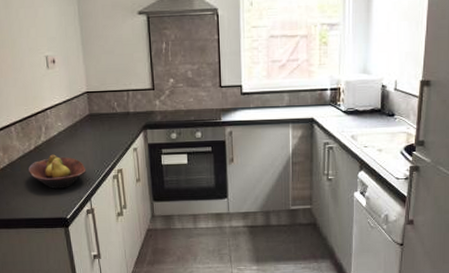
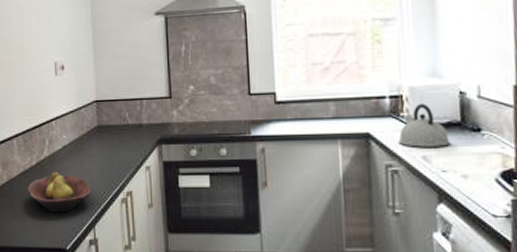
kettle: none [334,95,372,129] -> present [398,104,451,147]

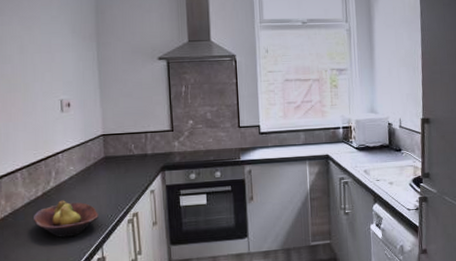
kettle: present [398,104,451,147] -> none [348,132,382,164]

